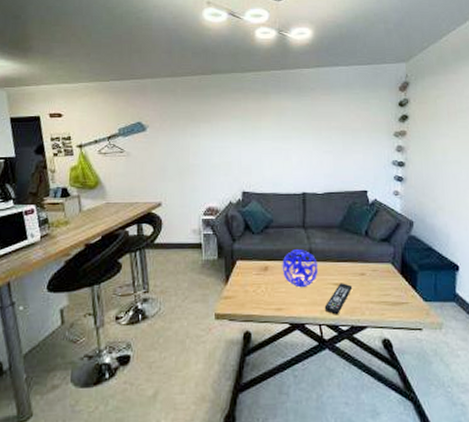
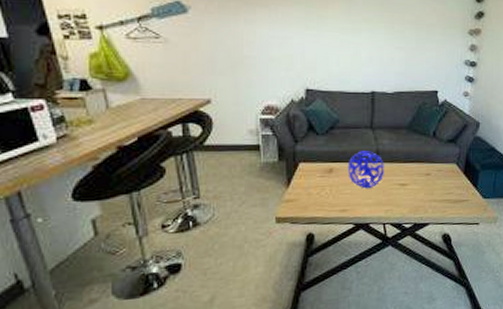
remote control: present [324,283,353,315] -> none [389,183,418,214]

